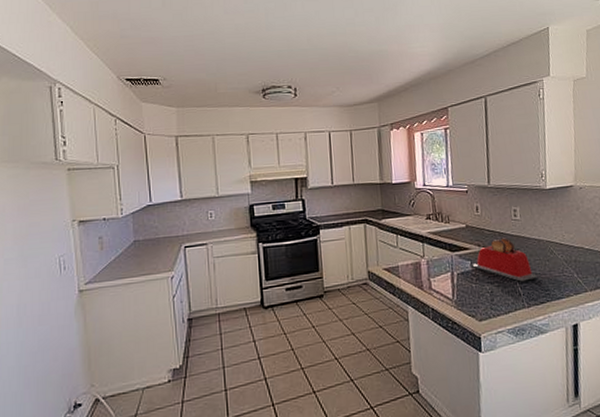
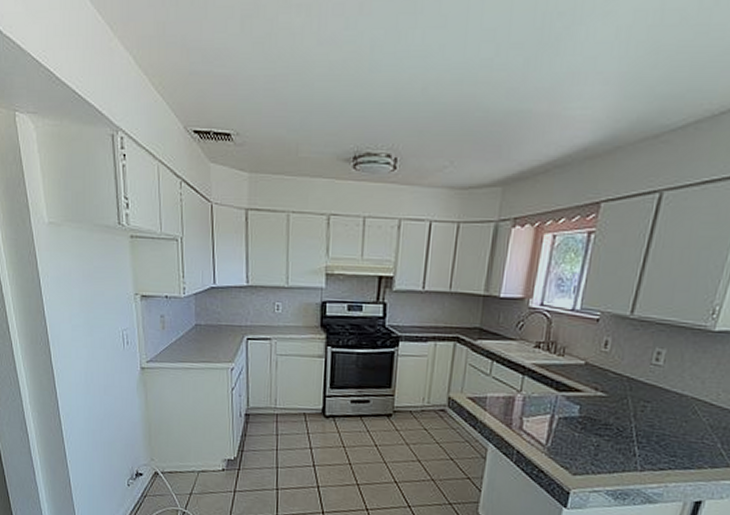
toaster: present [472,237,537,282] -> none [581,384,665,441]

